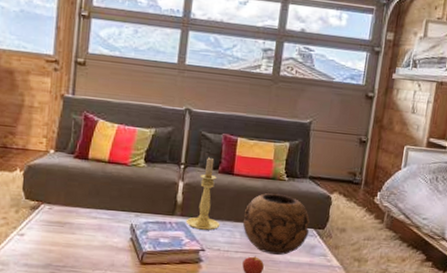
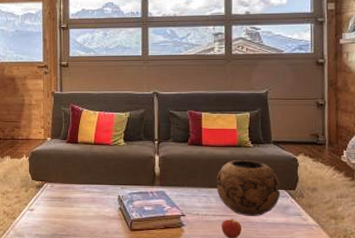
candle holder: present [186,157,220,231] -> none [165,132,196,197]

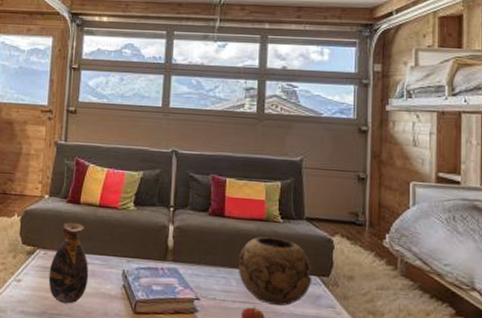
vase: none [56,159,90,226] -> present [48,222,89,304]

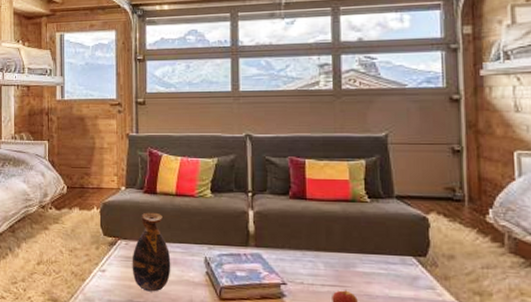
decorative bowl: present [238,236,312,306] -> none [324,218,408,288]

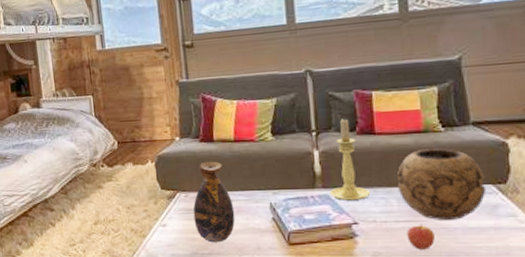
candle holder: none [261,182,300,262] -> present [329,119,371,201]
decorative bowl: none [324,218,408,288] -> present [397,148,487,220]

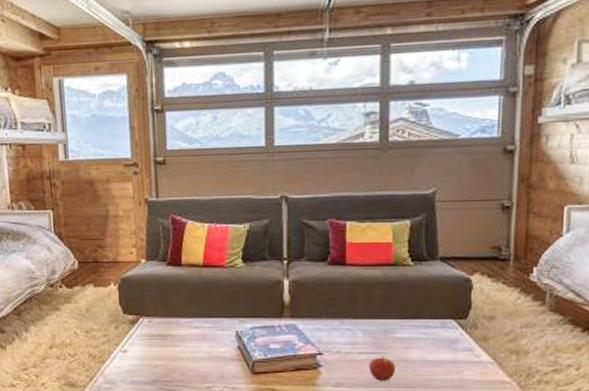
vase: present [193,161,236,243] -> none [156,286,200,370]
candle holder: present [329,119,371,201] -> none [297,248,337,331]
decorative bowl: present [397,148,487,220] -> none [363,282,448,353]

